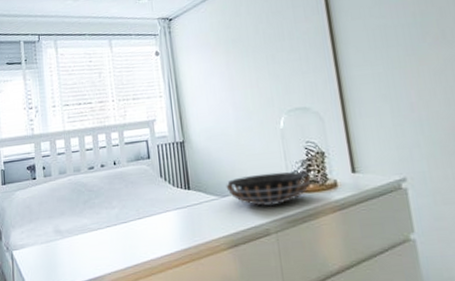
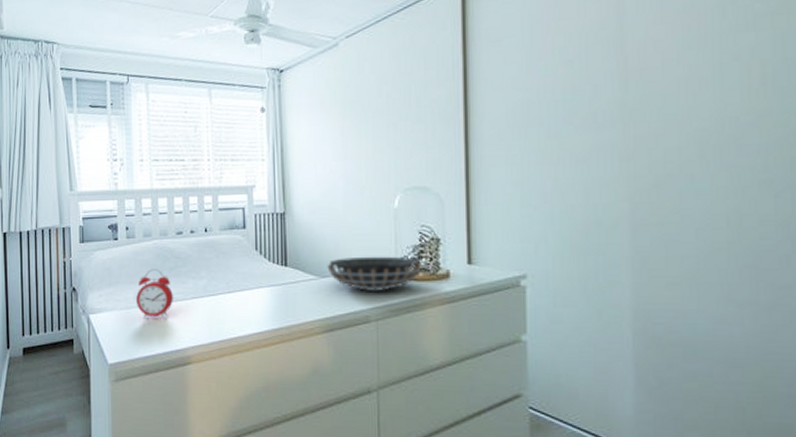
alarm clock: none [55,202,89,251] -> present [136,268,173,319]

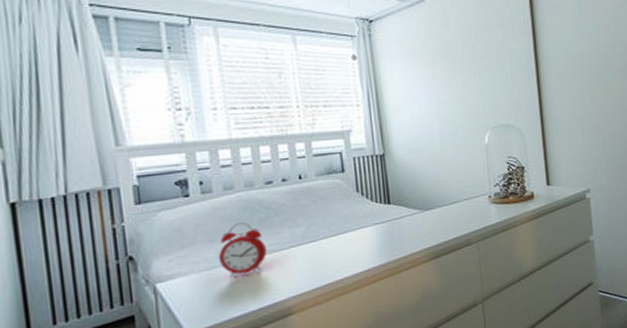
decorative bowl: present [327,256,421,293] -> none [429,184,511,218]

